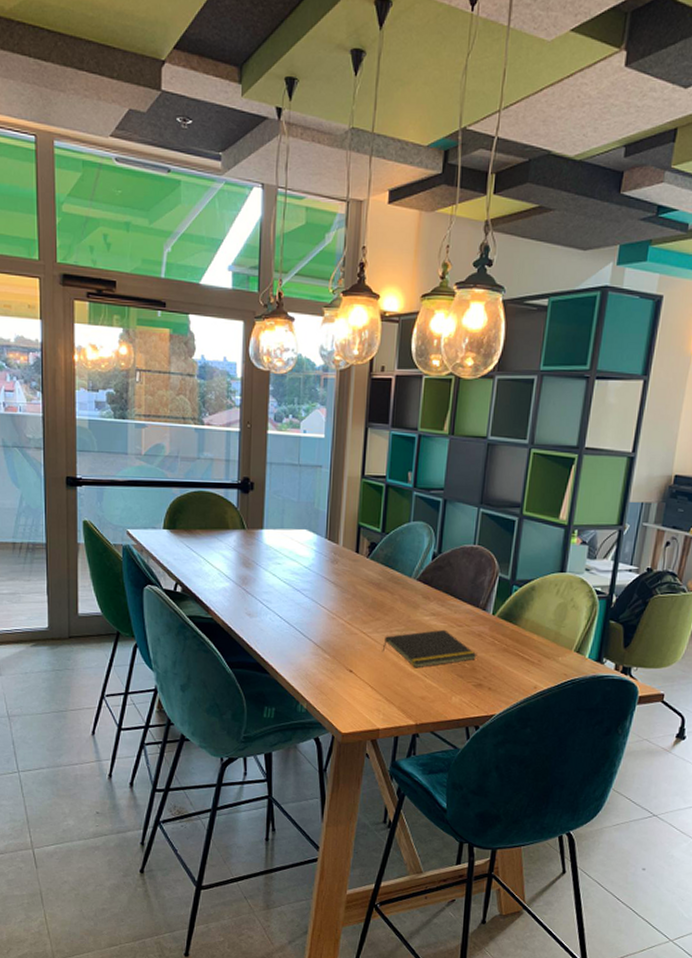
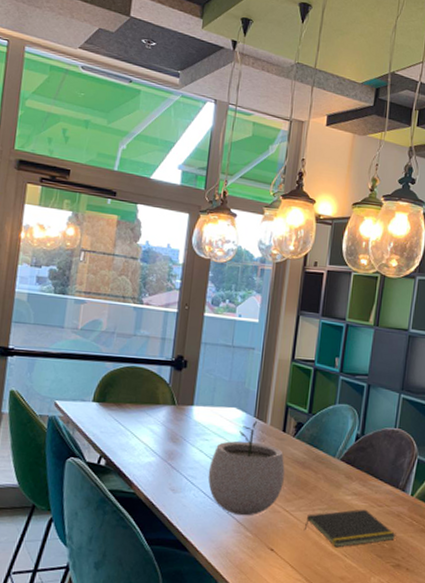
plant pot: none [283,542,360,639] -> present [208,420,285,516]

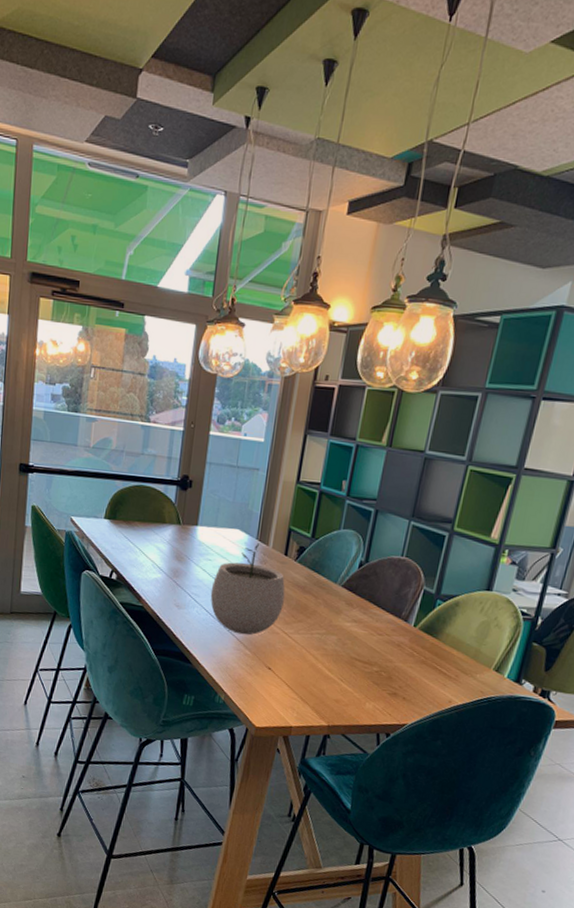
notepad: present [303,509,396,548] -> none [301,636,395,672]

